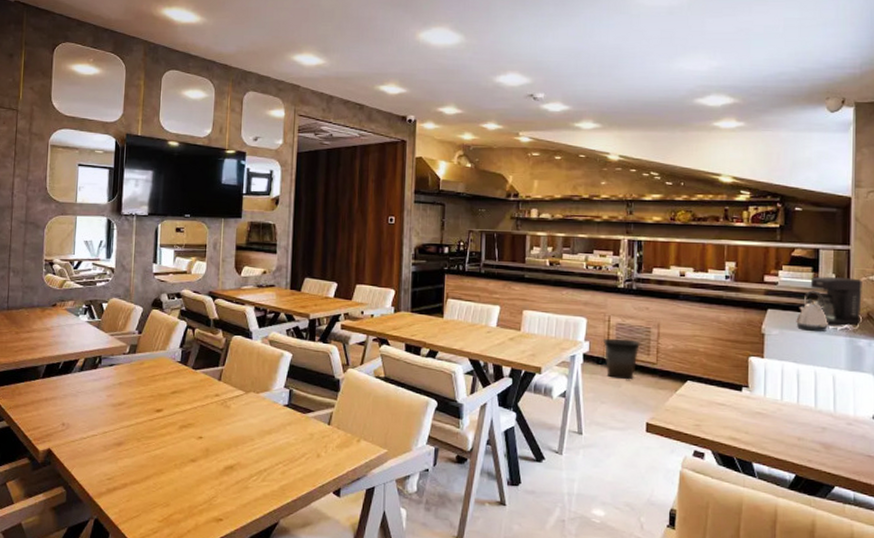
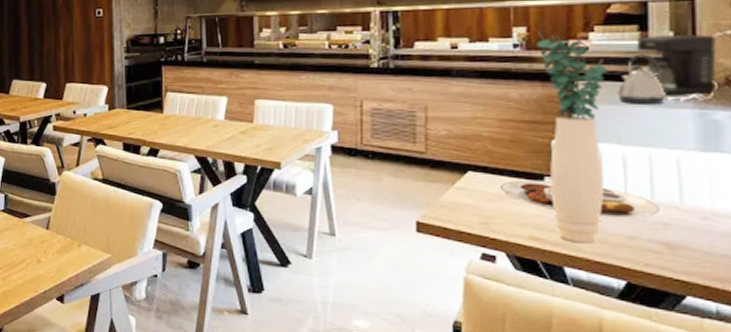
waste bin: present [602,338,641,379] -> none [354,126,404,171]
platter: none [711,389,821,423] -> present [501,179,661,218]
vase: none [741,266,791,443] -> present [535,31,609,244]

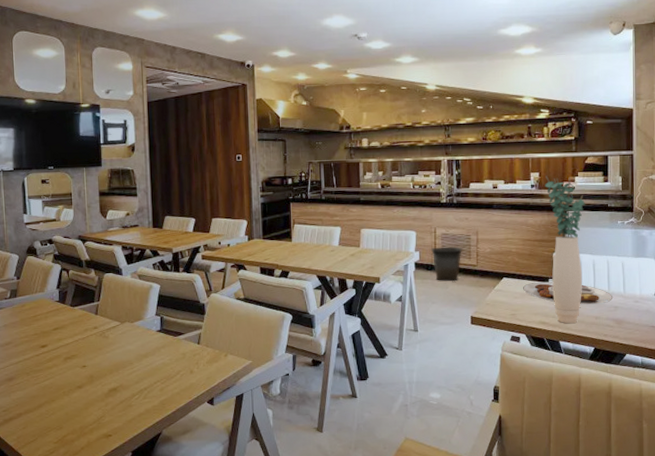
waste bin: none [354,126,404,171] -> present [430,246,463,281]
kettle: present [617,54,666,106] -> none [591,192,617,227]
coffee maker: present [633,34,717,96] -> none [599,178,644,220]

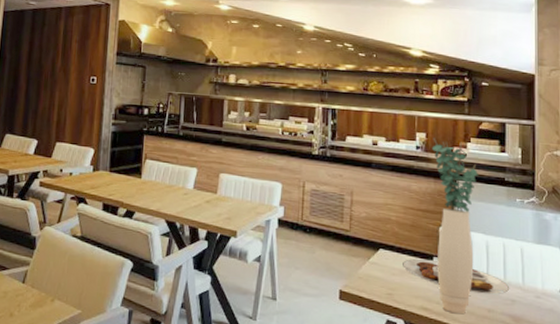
waste bin: present [430,246,463,281] -> none [297,204,335,245]

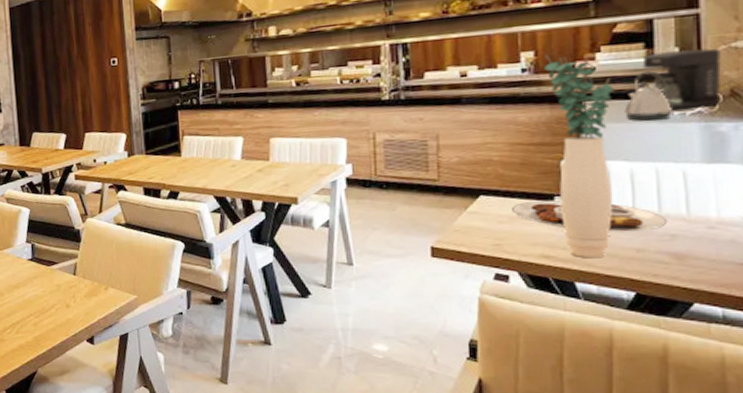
kettle: none [484,163,515,205] -> present [624,71,672,122]
coffee maker: none [495,150,547,199] -> present [639,48,722,111]

